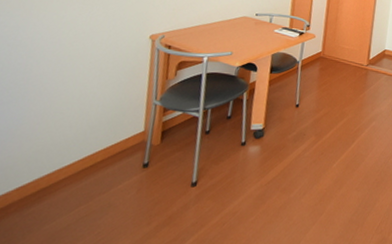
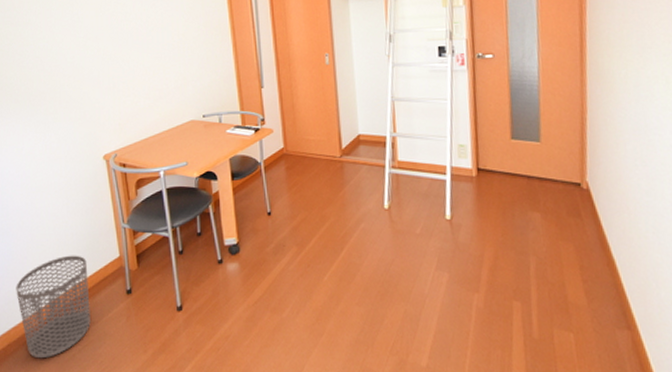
waste bin: none [15,125,107,228] -> present [16,255,91,359]

